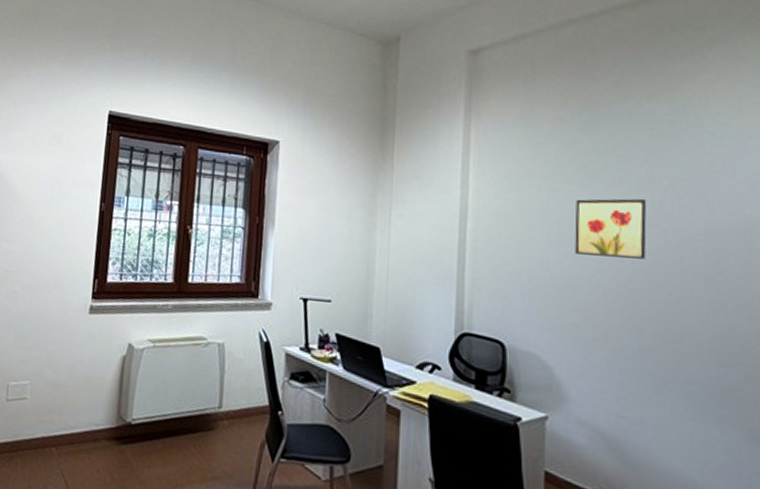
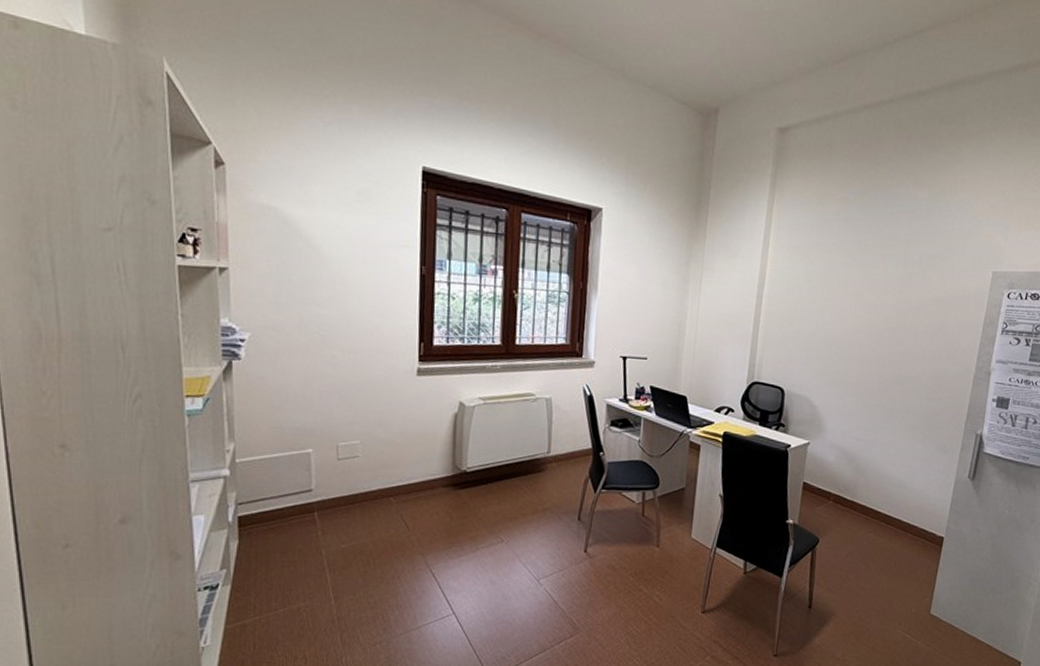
wall art: present [574,198,647,259] -> none [844,270,901,320]

